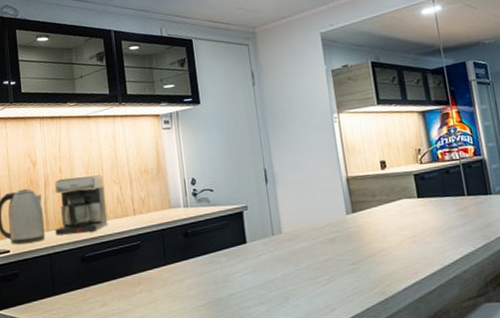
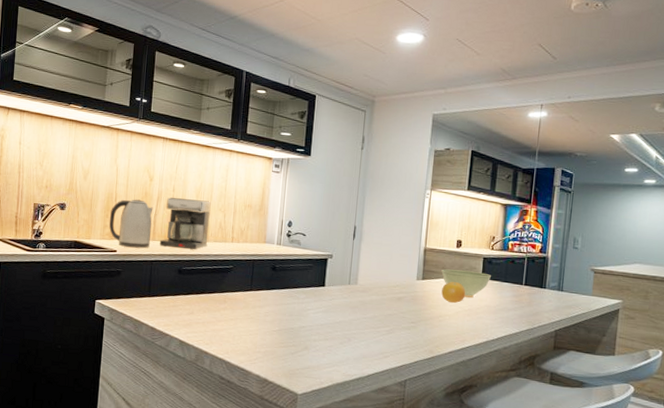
bowl: none [371,191,429,224] -> present [441,269,492,299]
fruit: none [377,207,405,233] -> present [441,281,466,304]

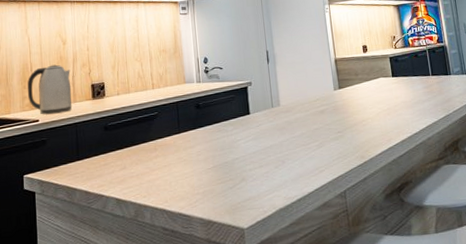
coffee maker: present [159,197,211,250] -> none [81,53,129,107]
bowl: present [441,269,492,299] -> none [355,71,401,99]
fruit: present [441,281,466,304] -> none [359,84,382,106]

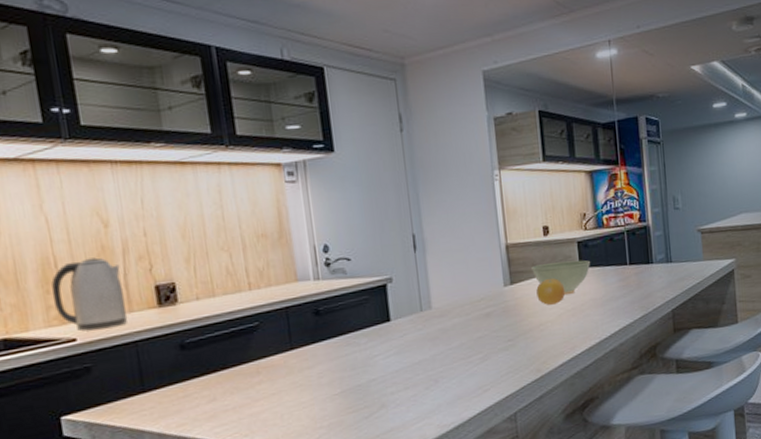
bowl: none [355,71,401,99] -> present [531,260,591,296]
fruit: none [359,84,382,106] -> present [536,278,566,306]

